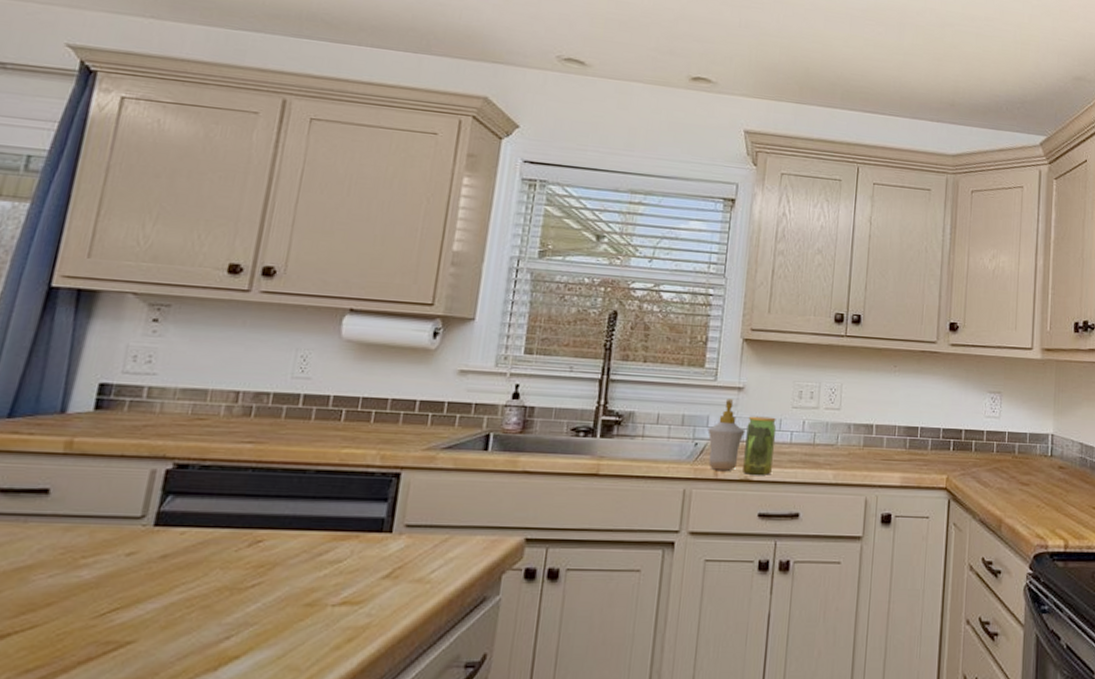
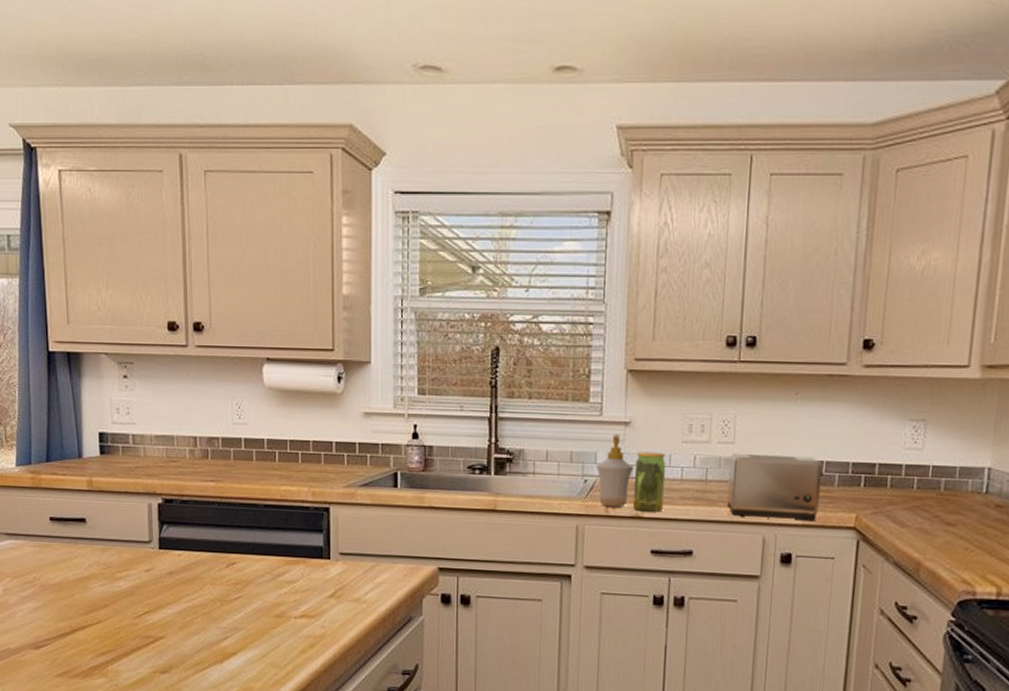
toaster: none [832,418,919,482] -> present [726,453,824,521]

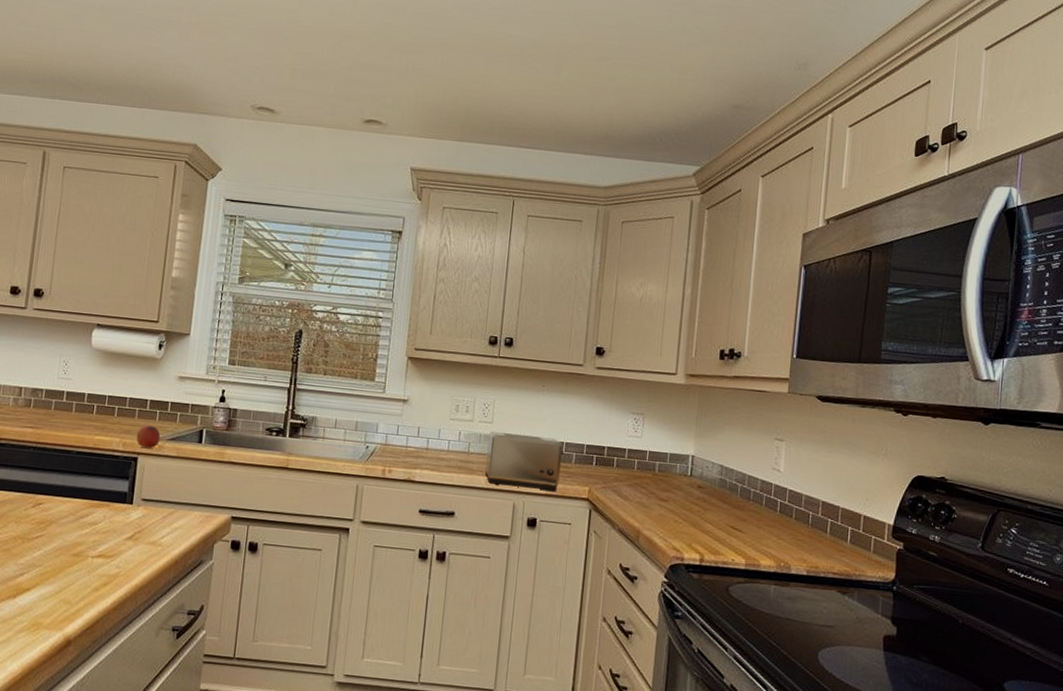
fruit: none [325,471,351,496] -> present [136,425,161,448]
soap bottle: present [596,434,634,507] -> none [377,409,409,471]
jar: present [632,451,667,512] -> none [405,425,436,477]

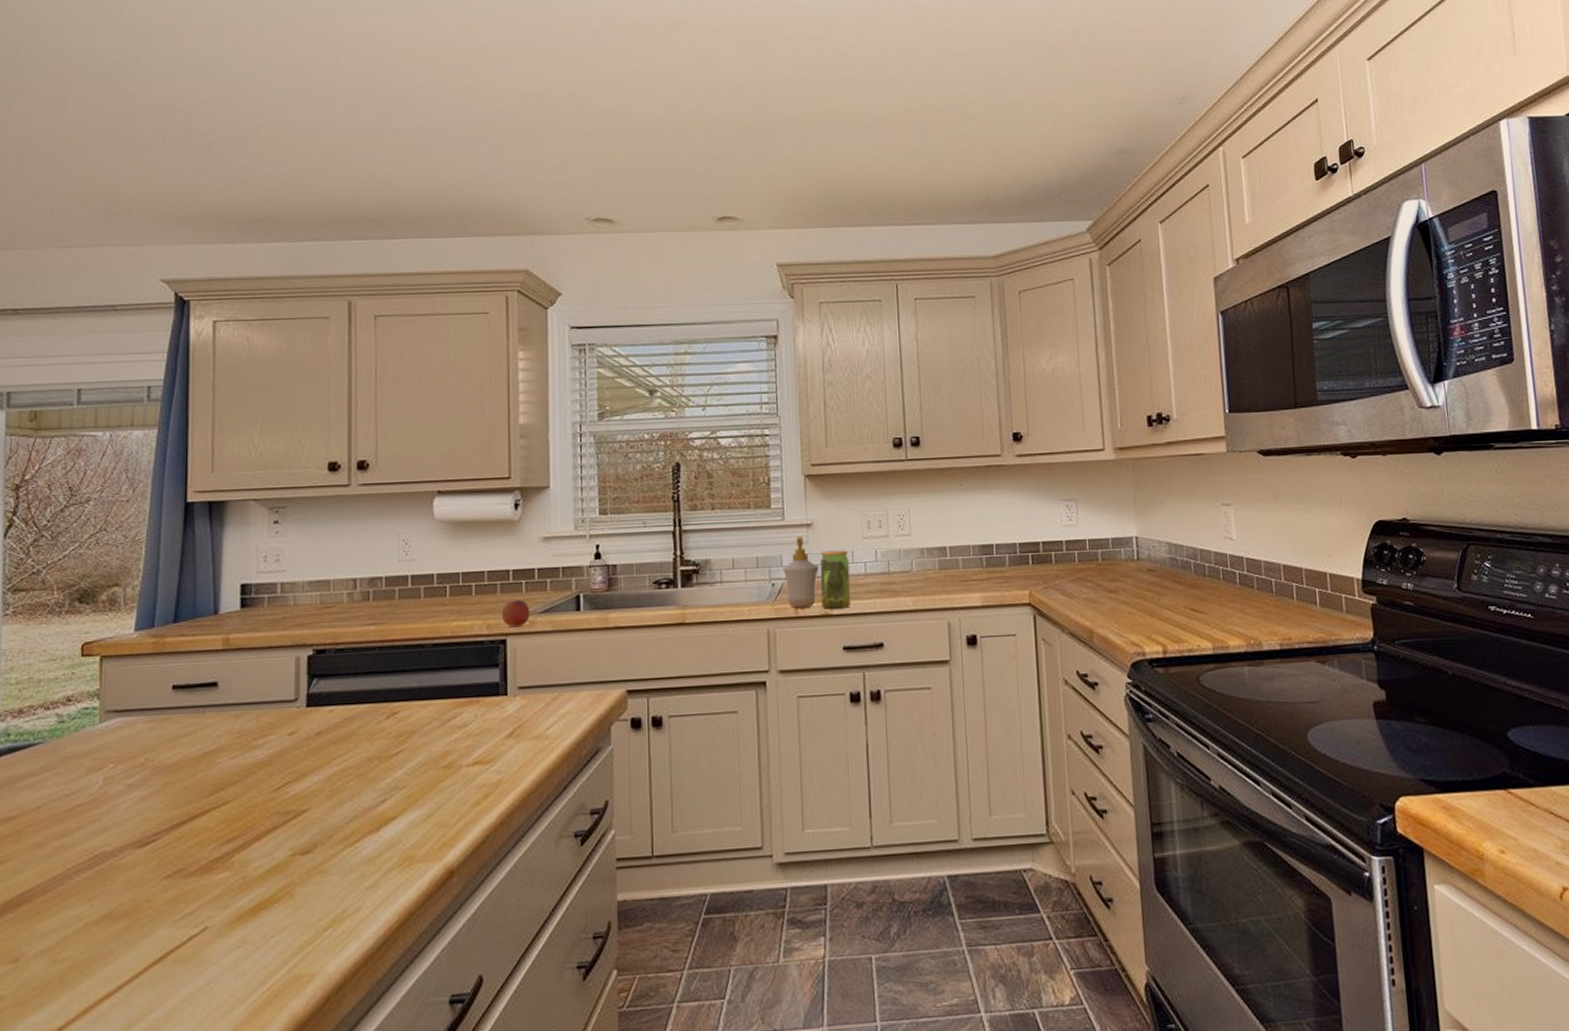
soap bottle: none [377,409,409,471] -> present [782,536,819,608]
jar: none [405,425,436,477] -> present [820,550,852,609]
toaster: present [484,431,564,491] -> none [909,542,996,604]

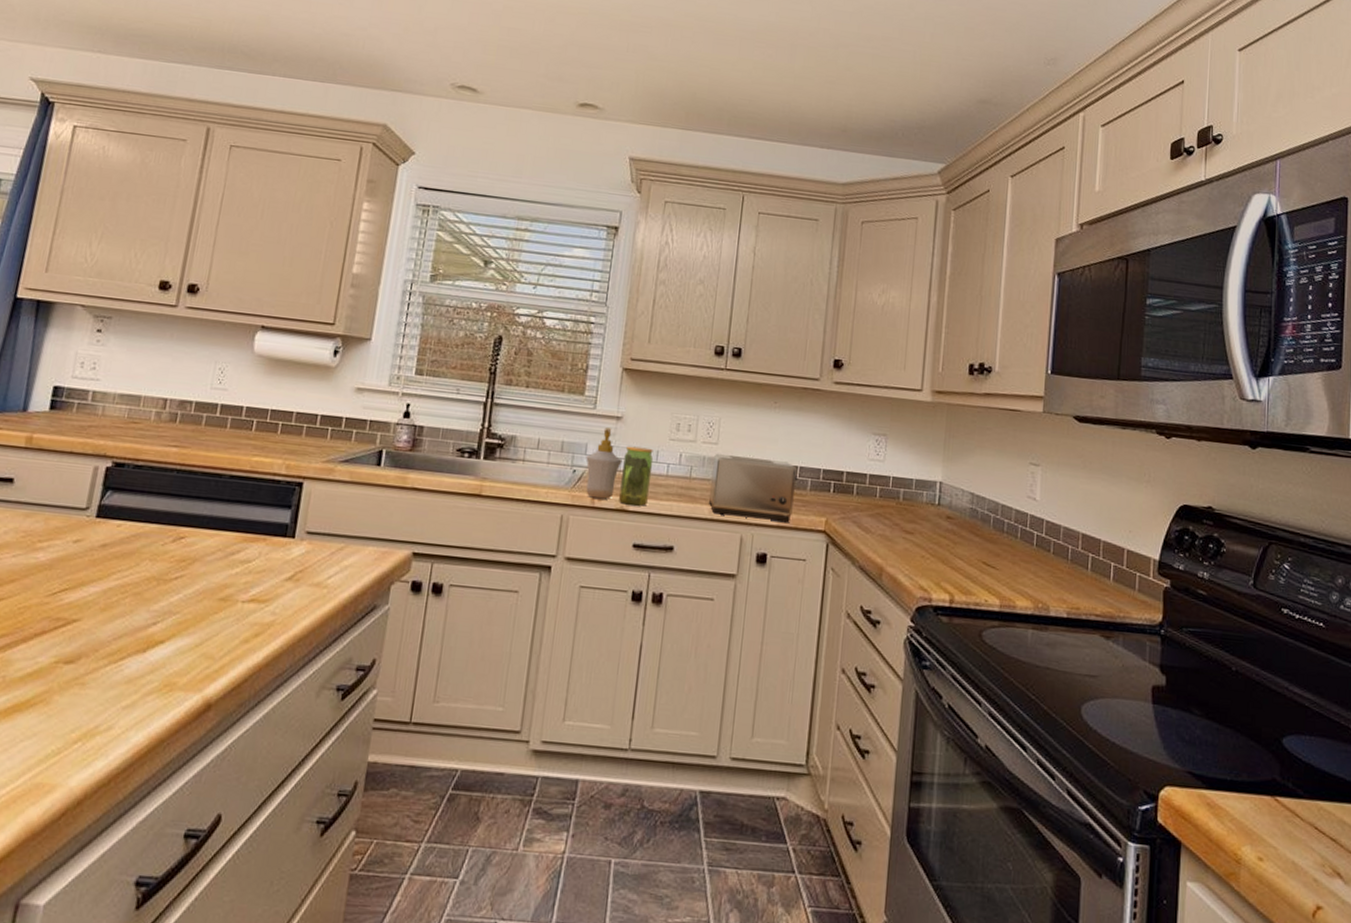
fruit: present [501,599,530,626] -> none [302,444,332,472]
toaster: none [909,542,996,604] -> present [708,453,798,523]

